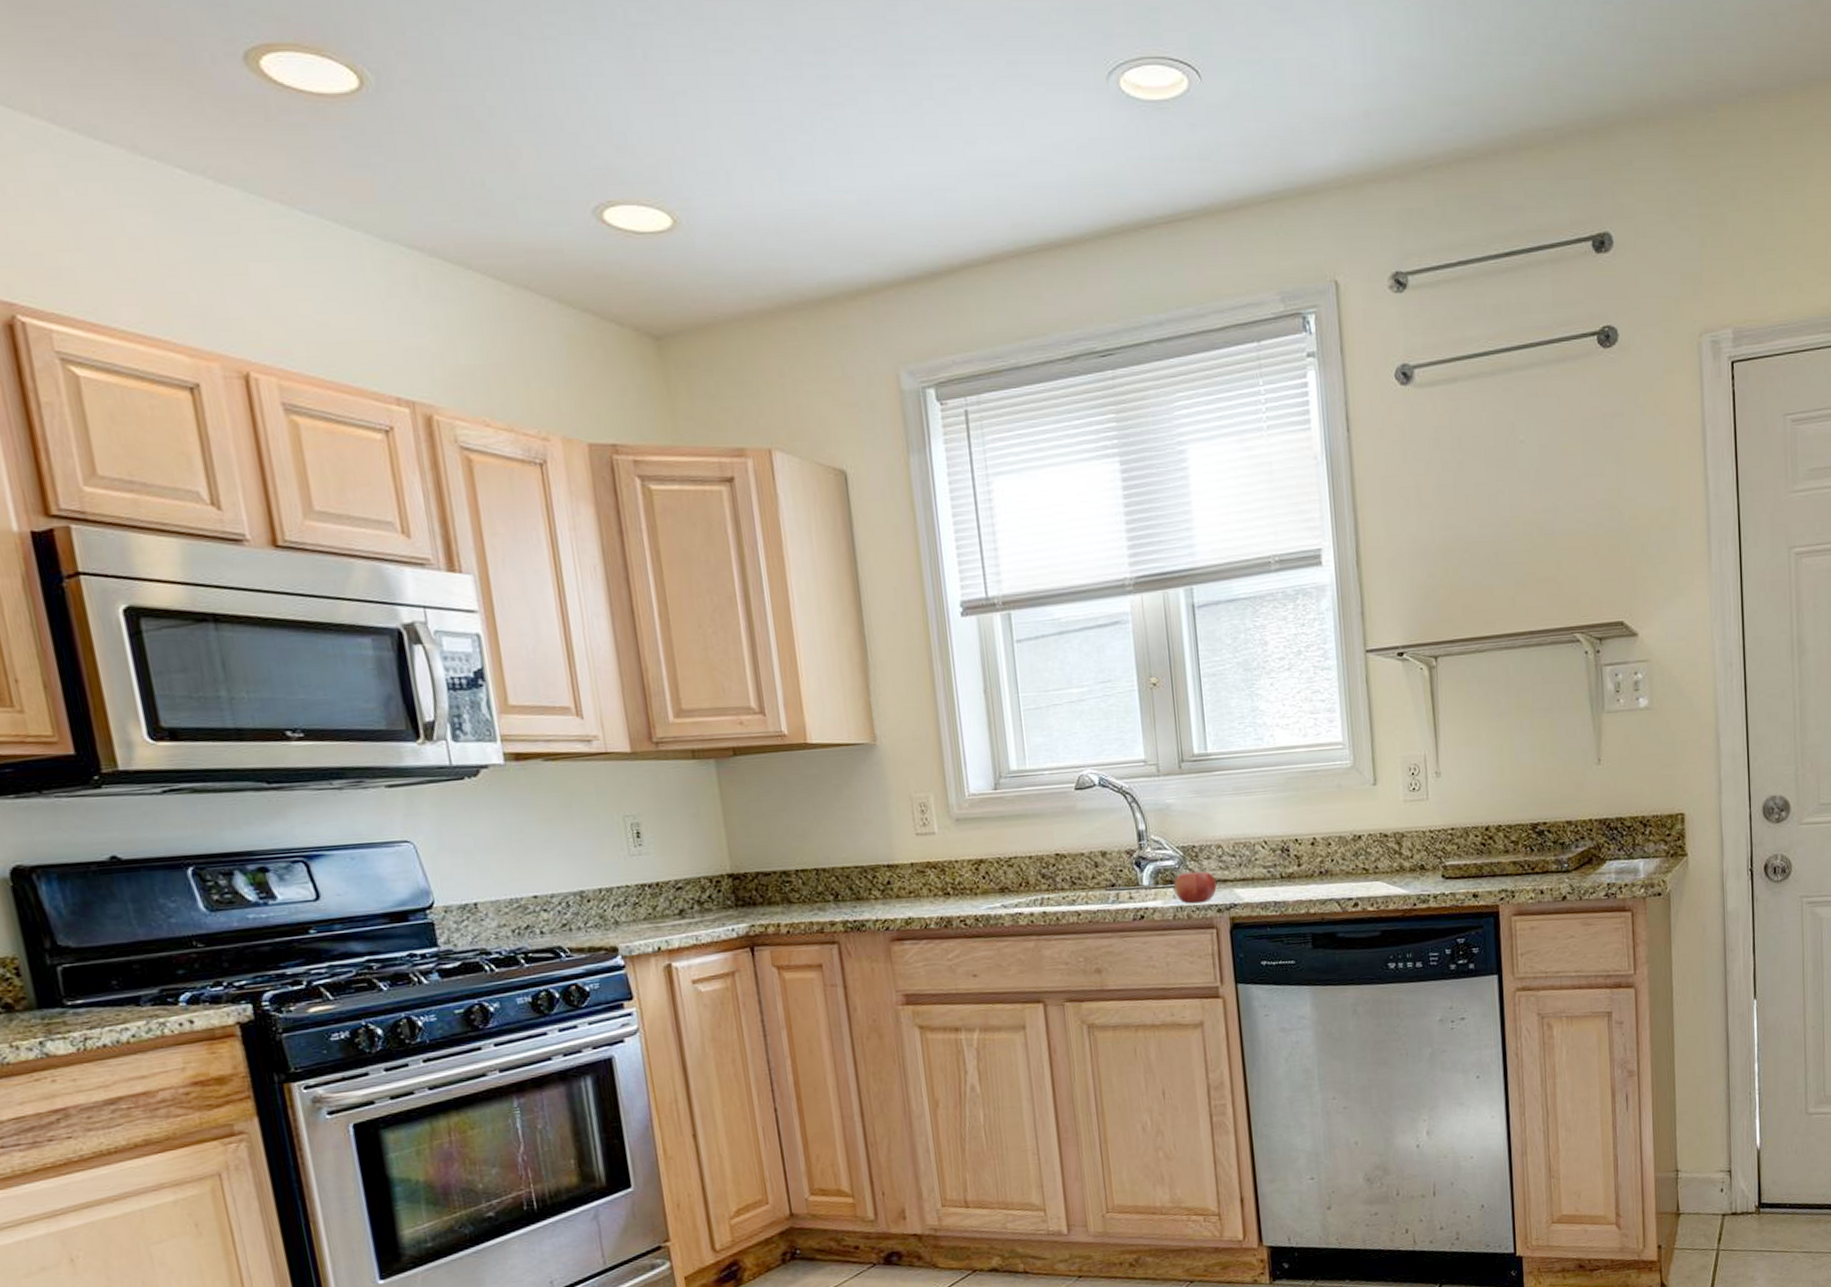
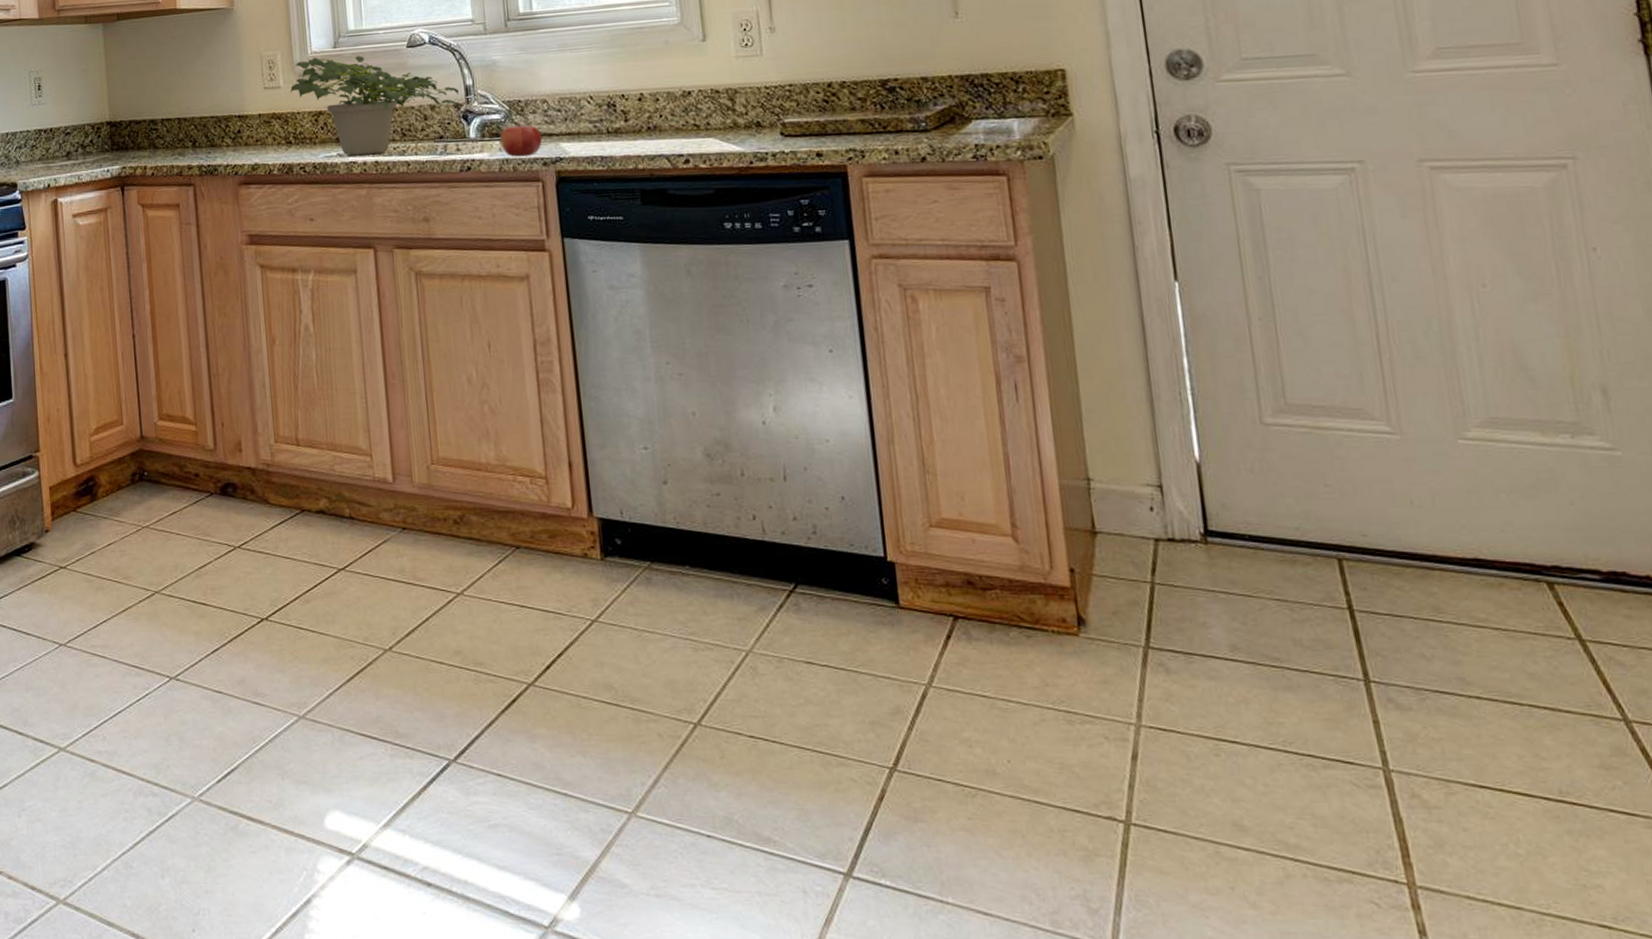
potted plant: none [946,798,1133,907] -> present [290,56,460,156]

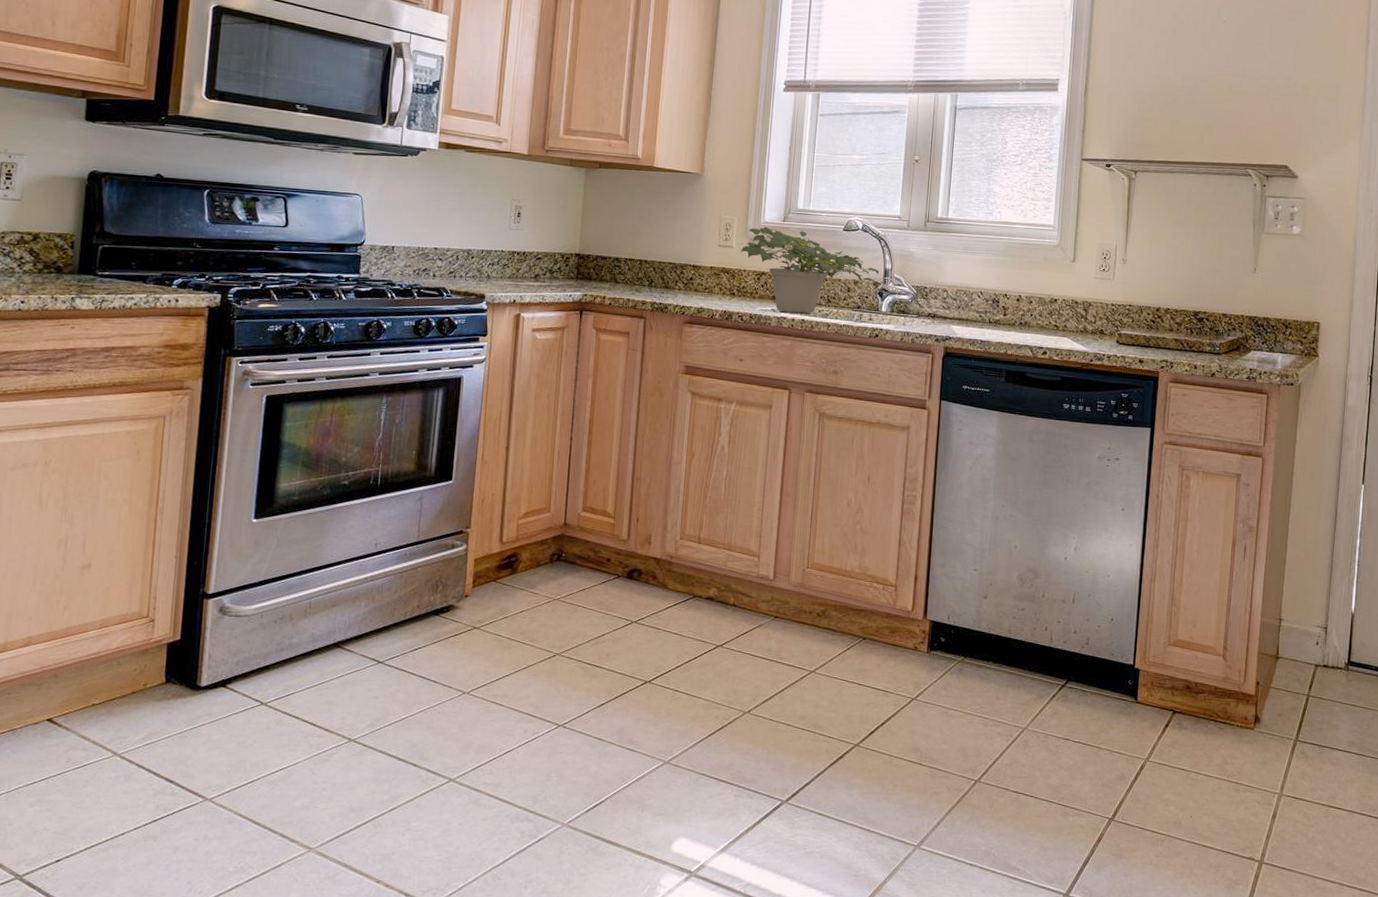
fruit: present [500,121,542,157] -> none [905,303,938,332]

